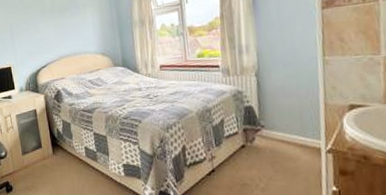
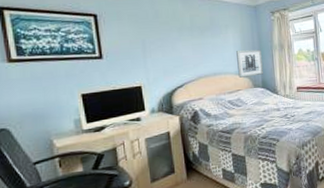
wall art: none [95,26,123,57] -> present [236,49,263,78]

